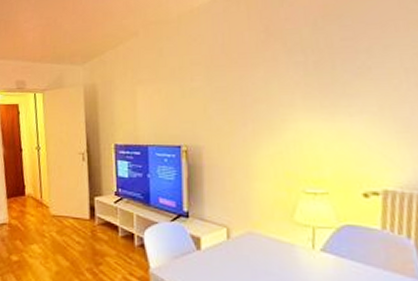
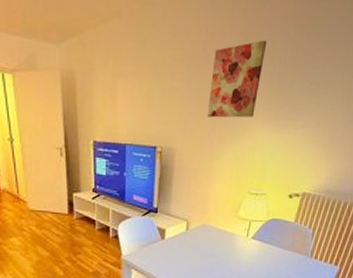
wall art: none [234,34,293,112] -> present [207,40,267,118]

